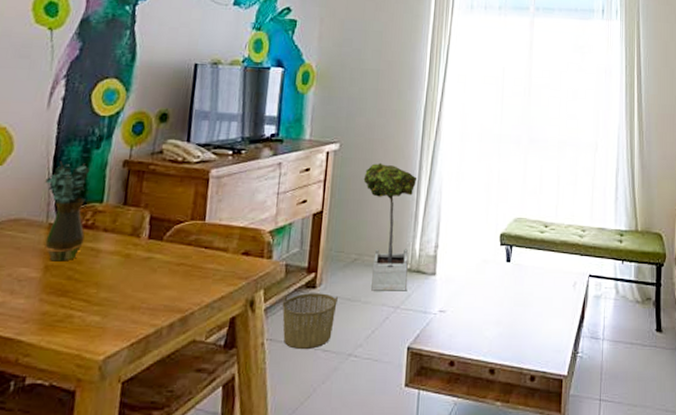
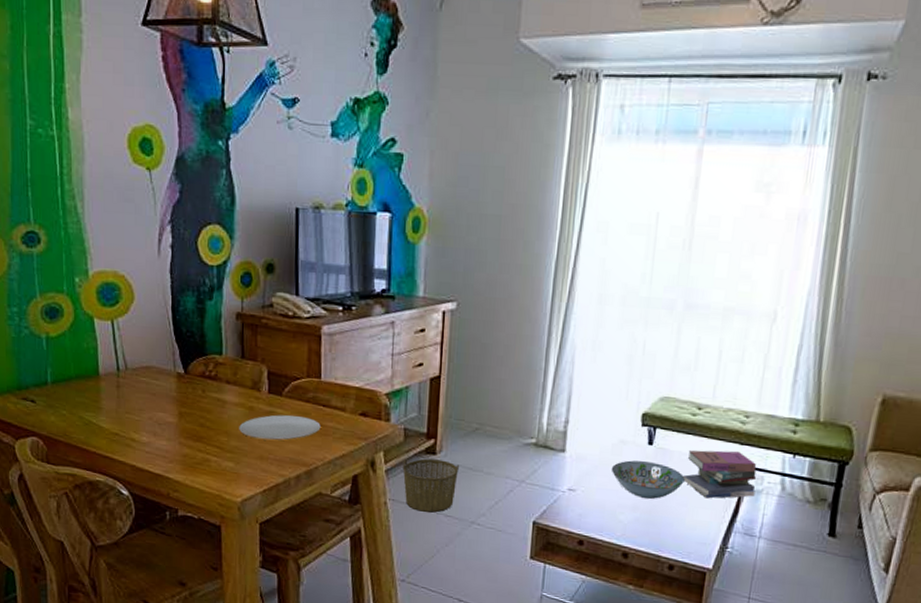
vase: present [44,161,91,262] -> none [167,311,210,409]
plate: none [111,259,201,288] -> present [239,414,321,441]
potted tree: present [363,162,416,291] -> none [484,325,545,466]
decorative bowl: none [476,278,539,314] -> present [611,460,685,500]
books: none [536,262,596,308] -> present [682,450,756,499]

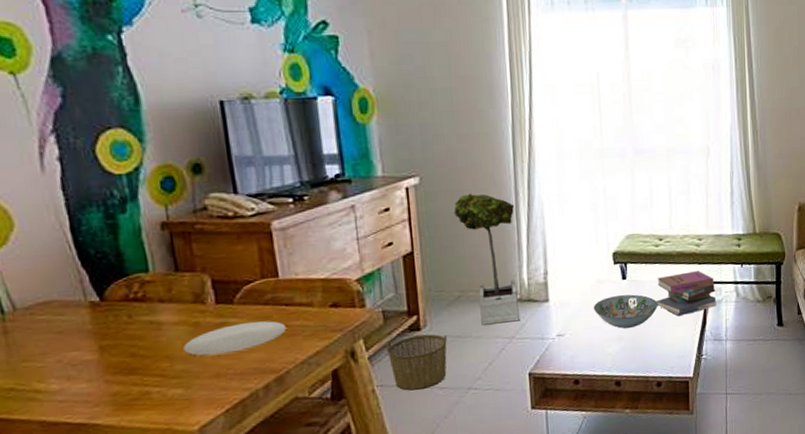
potted tree: none [484,325,545,466] -> present [453,193,519,325]

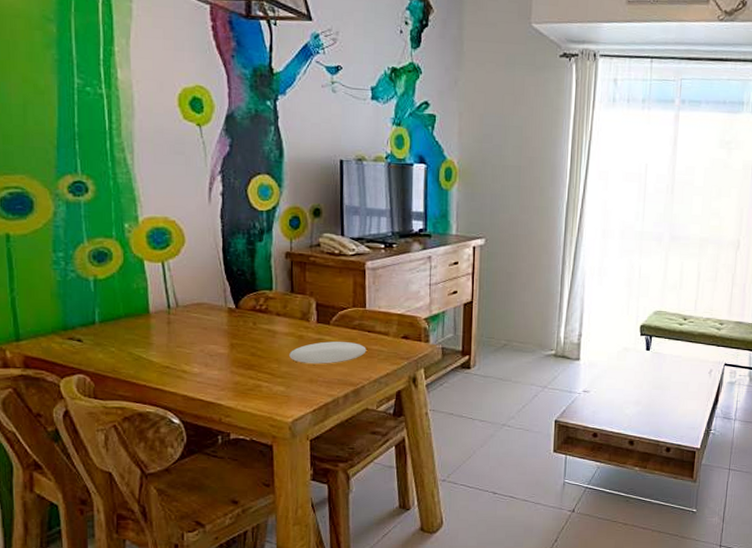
basket: present [386,334,447,391] -> none [441,372,491,419]
potted tree: present [453,193,519,325] -> none [509,257,560,374]
decorative bowl: present [593,294,658,329] -> none [617,364,676,395]
books: present [655,271,717,317] -> none [674,352,730,391]

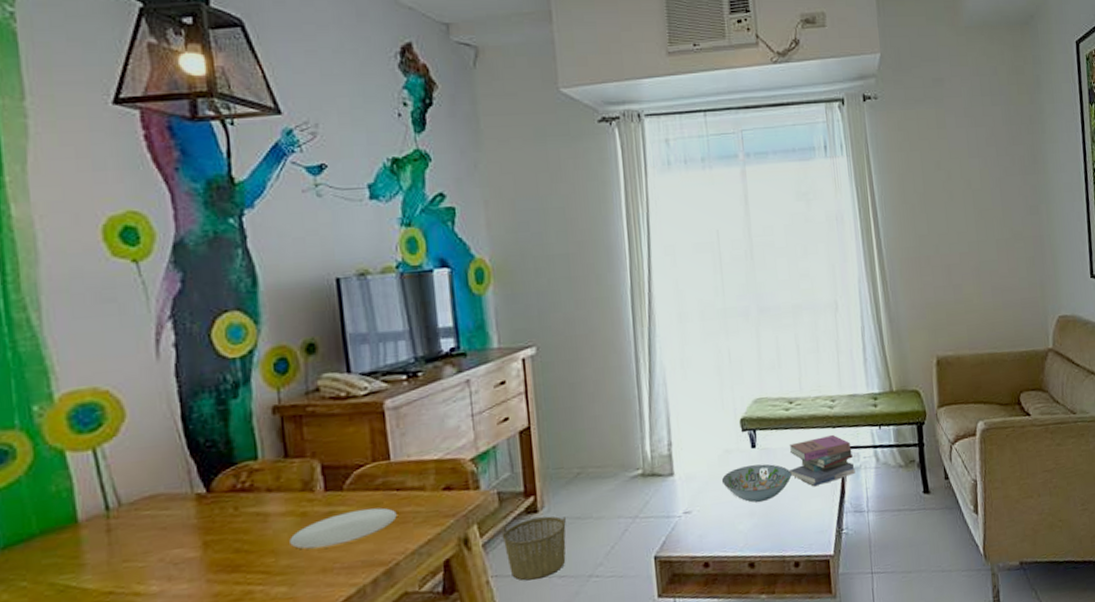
basket: none [441,372,491,419] -> present [501,516,566,581]
decorative bowl: none [617,364,676,395] -> present [721,464,792,503]
books: none [674,352,730,391] -> present [788,435,855,487]

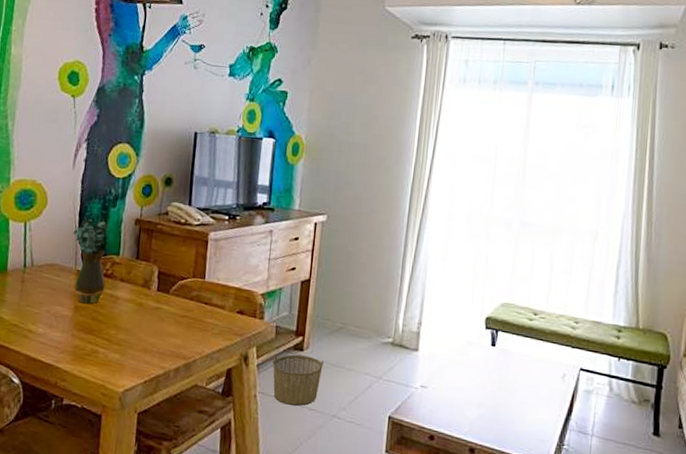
vase: none [177,417,245,536] -> present [73,216,109,304]
plate: present [289,507,397,550] -> none [127,310,202,335]
decorative bowl: present [721,464,792,503] -> none [458,360,524,397]
books: present [788,435,855,487] -> none [522,352,587,397]

